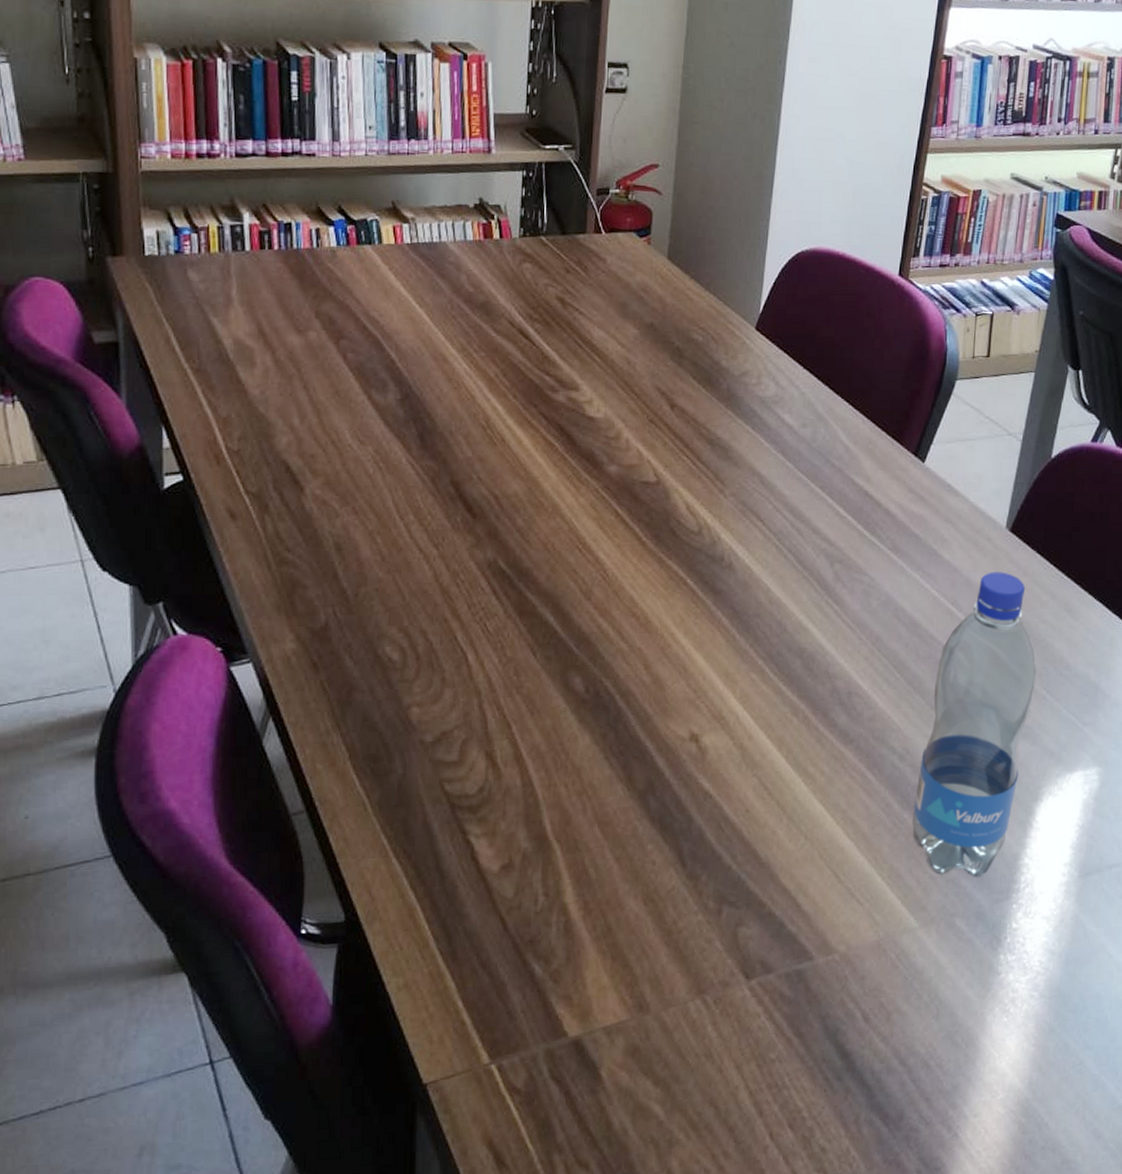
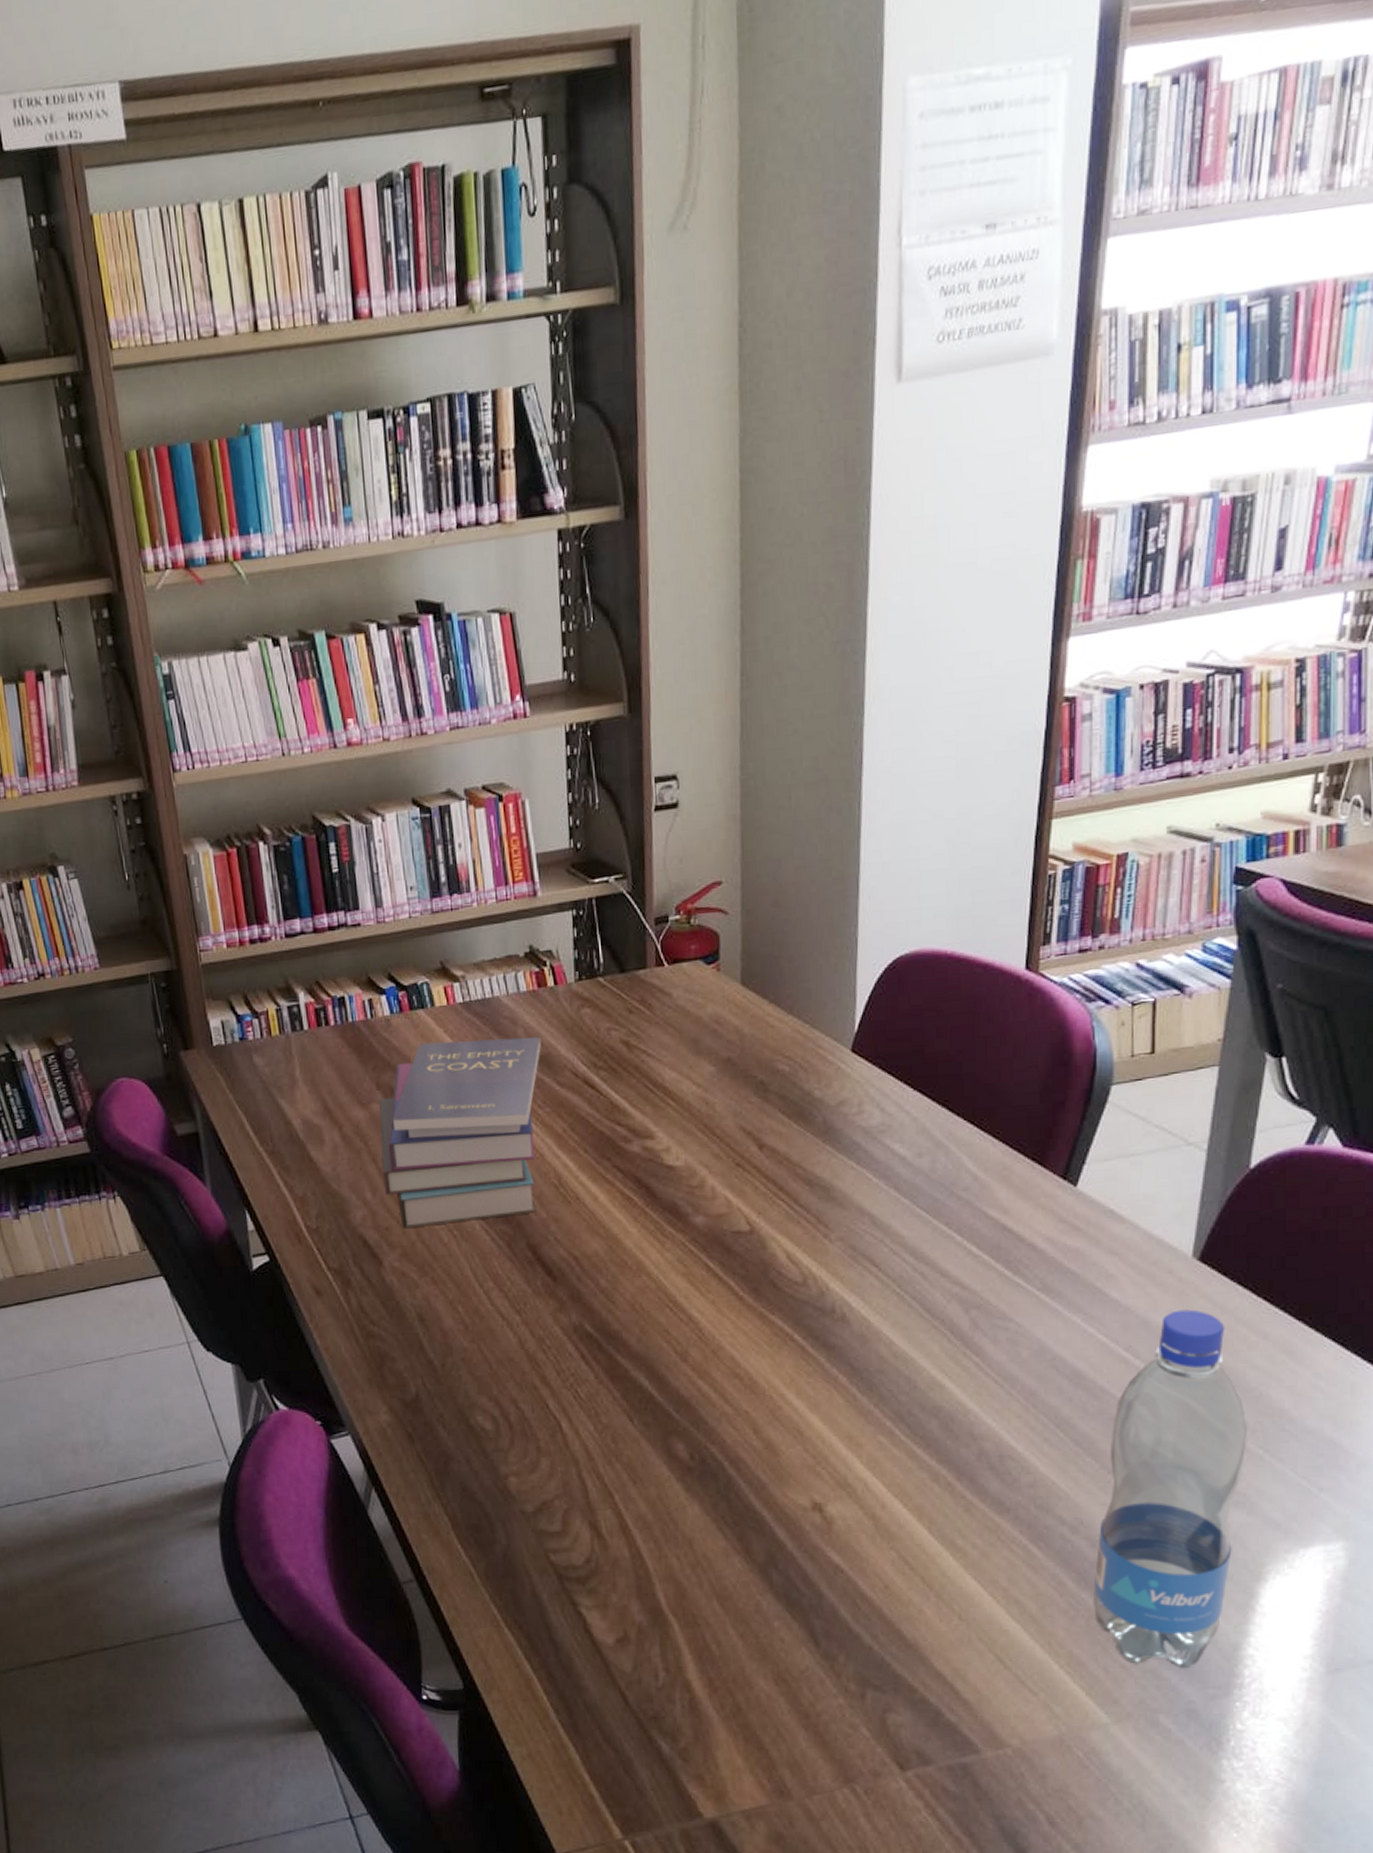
books: none [313,278,482,458] -> present [379,1037,541,1229]

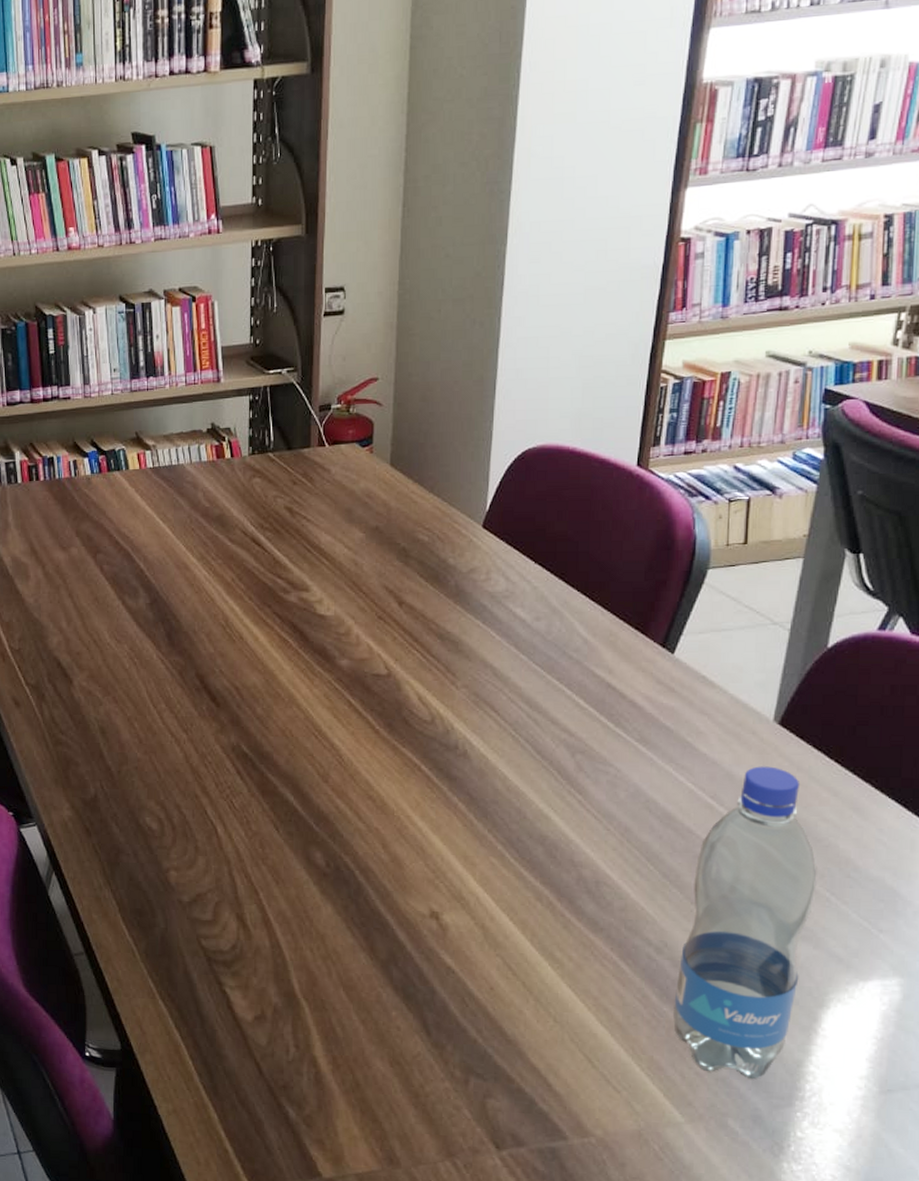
books: present [379,1037,541,1229] -> none [77,499,217,655]

